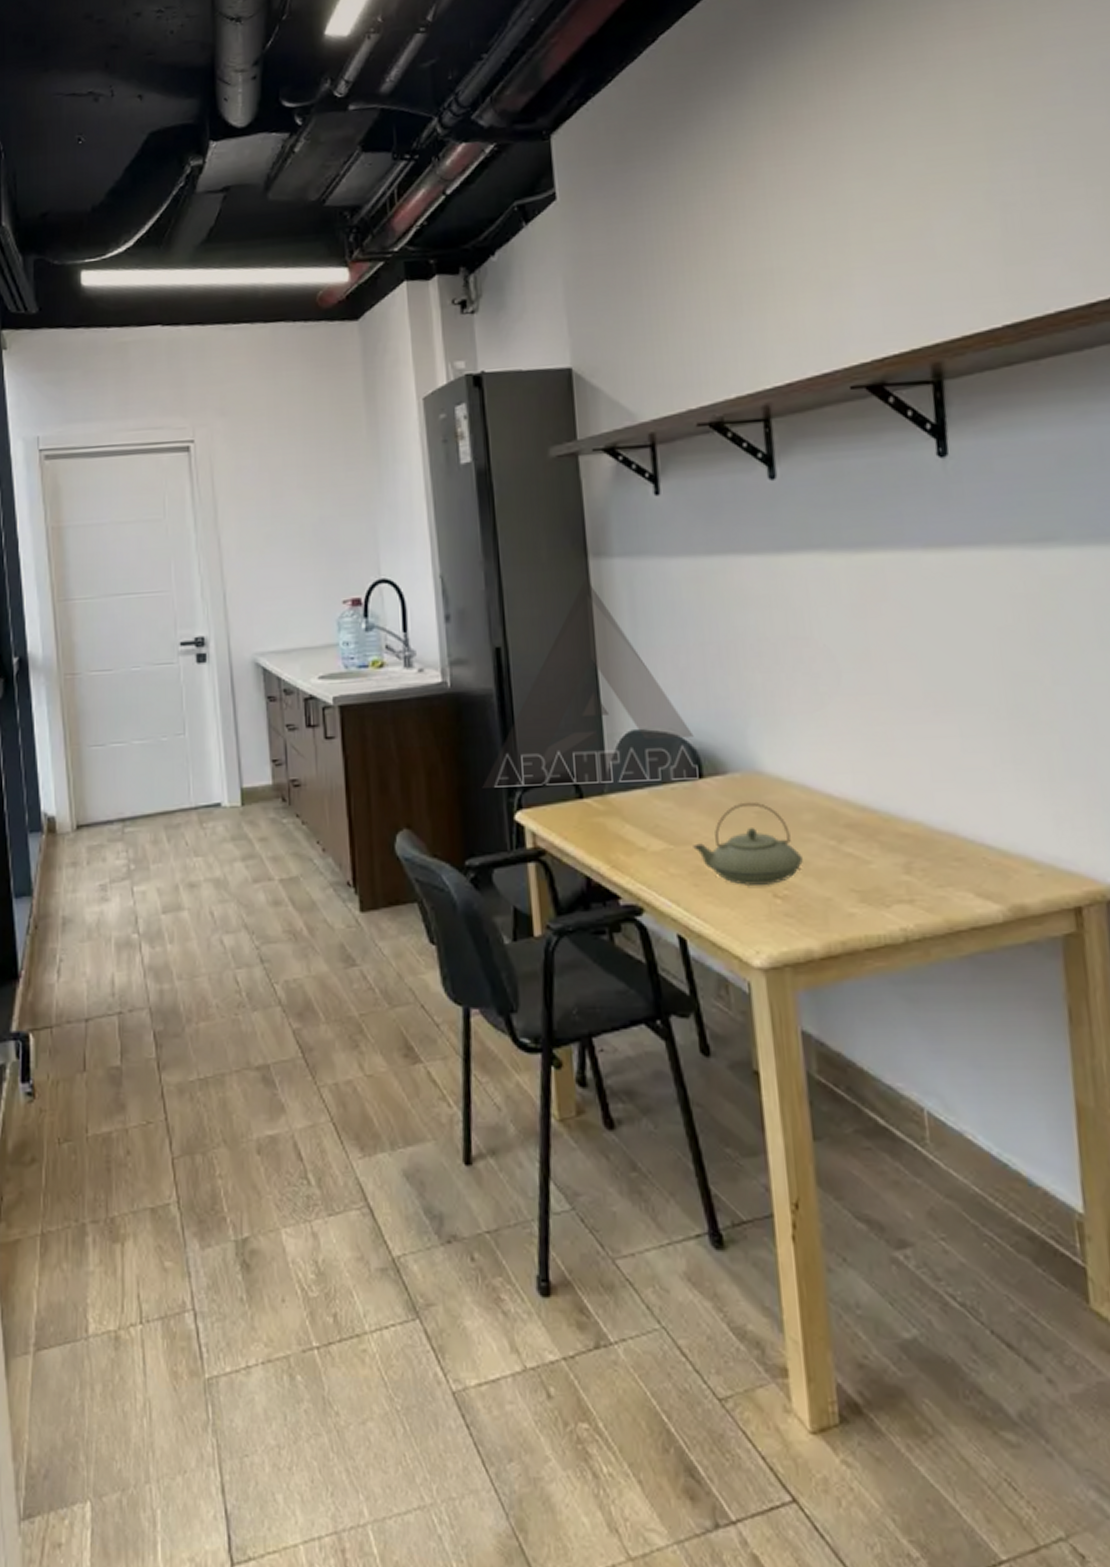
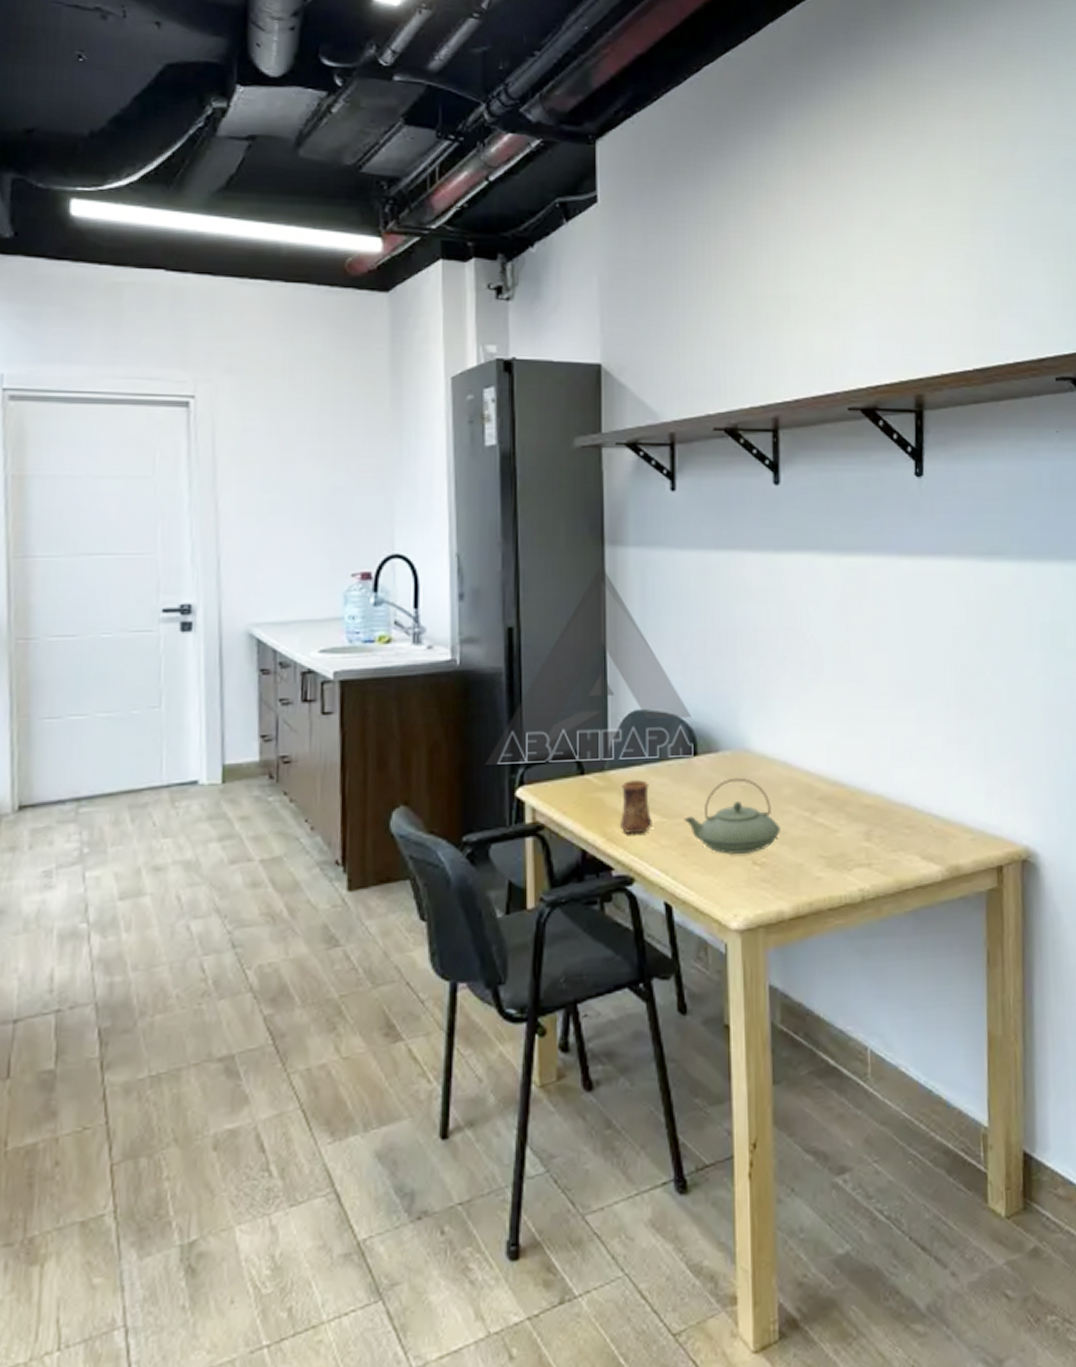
cup: none [623,803,659,862] -> present [620,779,652,835]

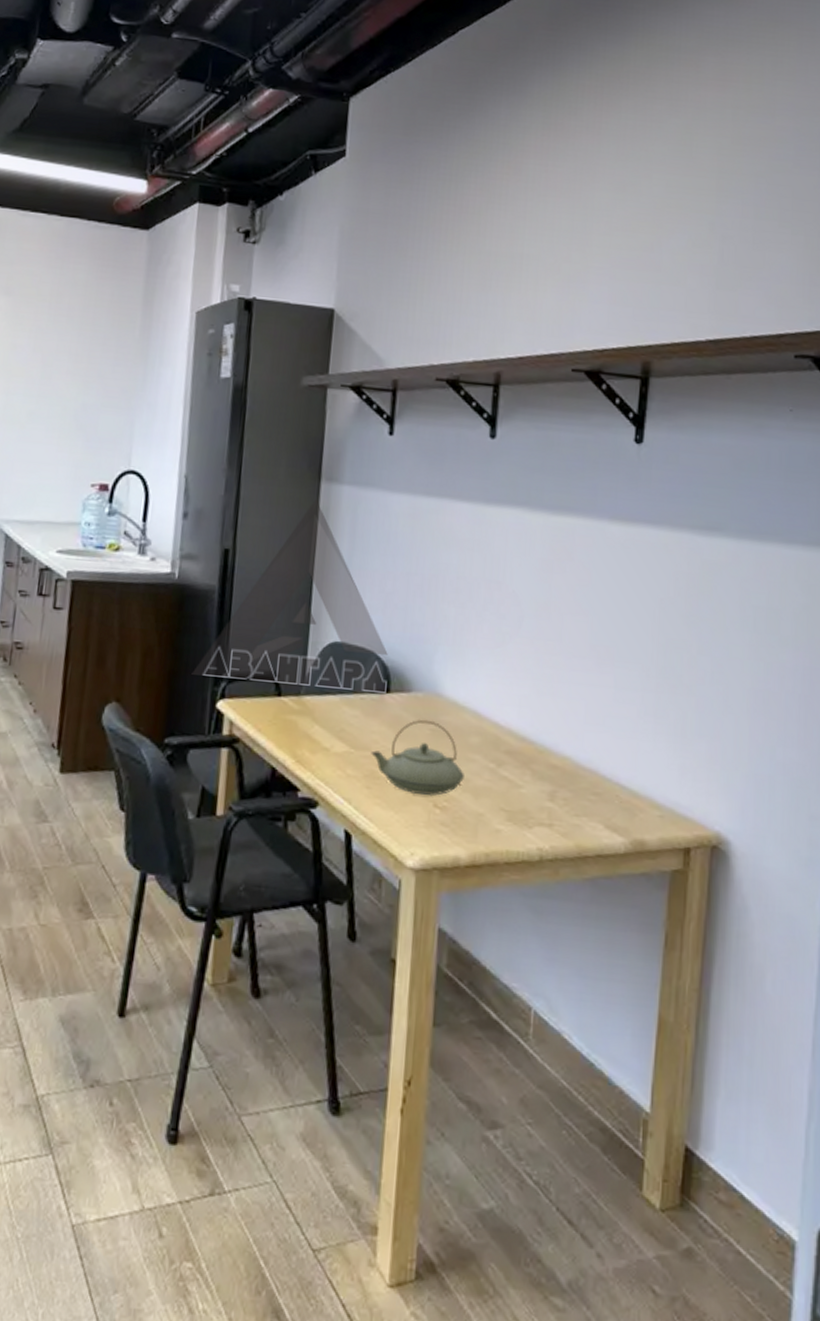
cup: present [620,779,652,835] -> none [310,707,341,761]

